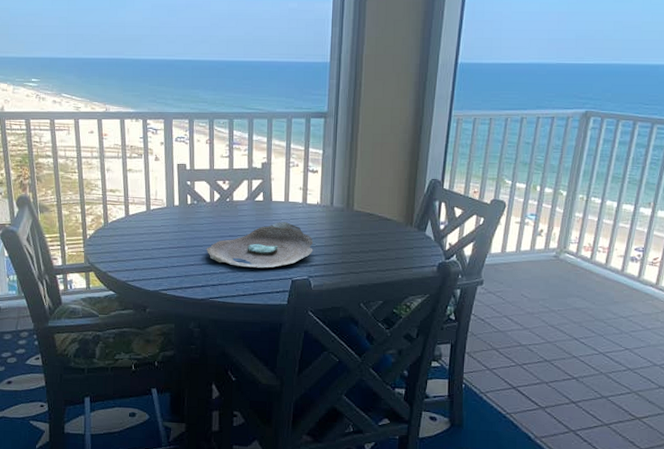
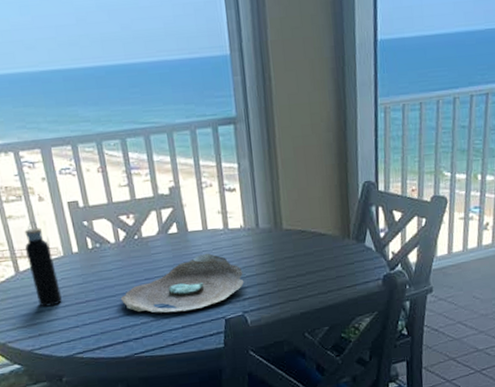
water bottle: none [136,176,159,247] -> present [24,221,62,307]

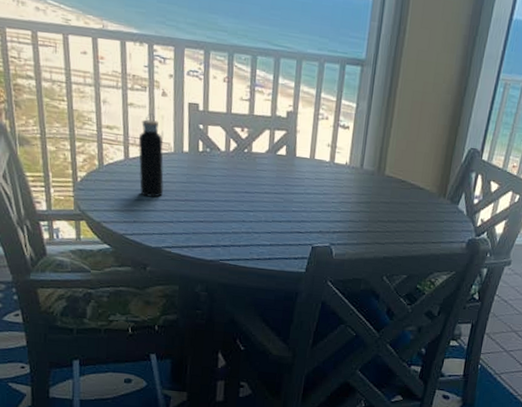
decorative bowl: present [120,253,244,313] -> none [218,180,339,231]

